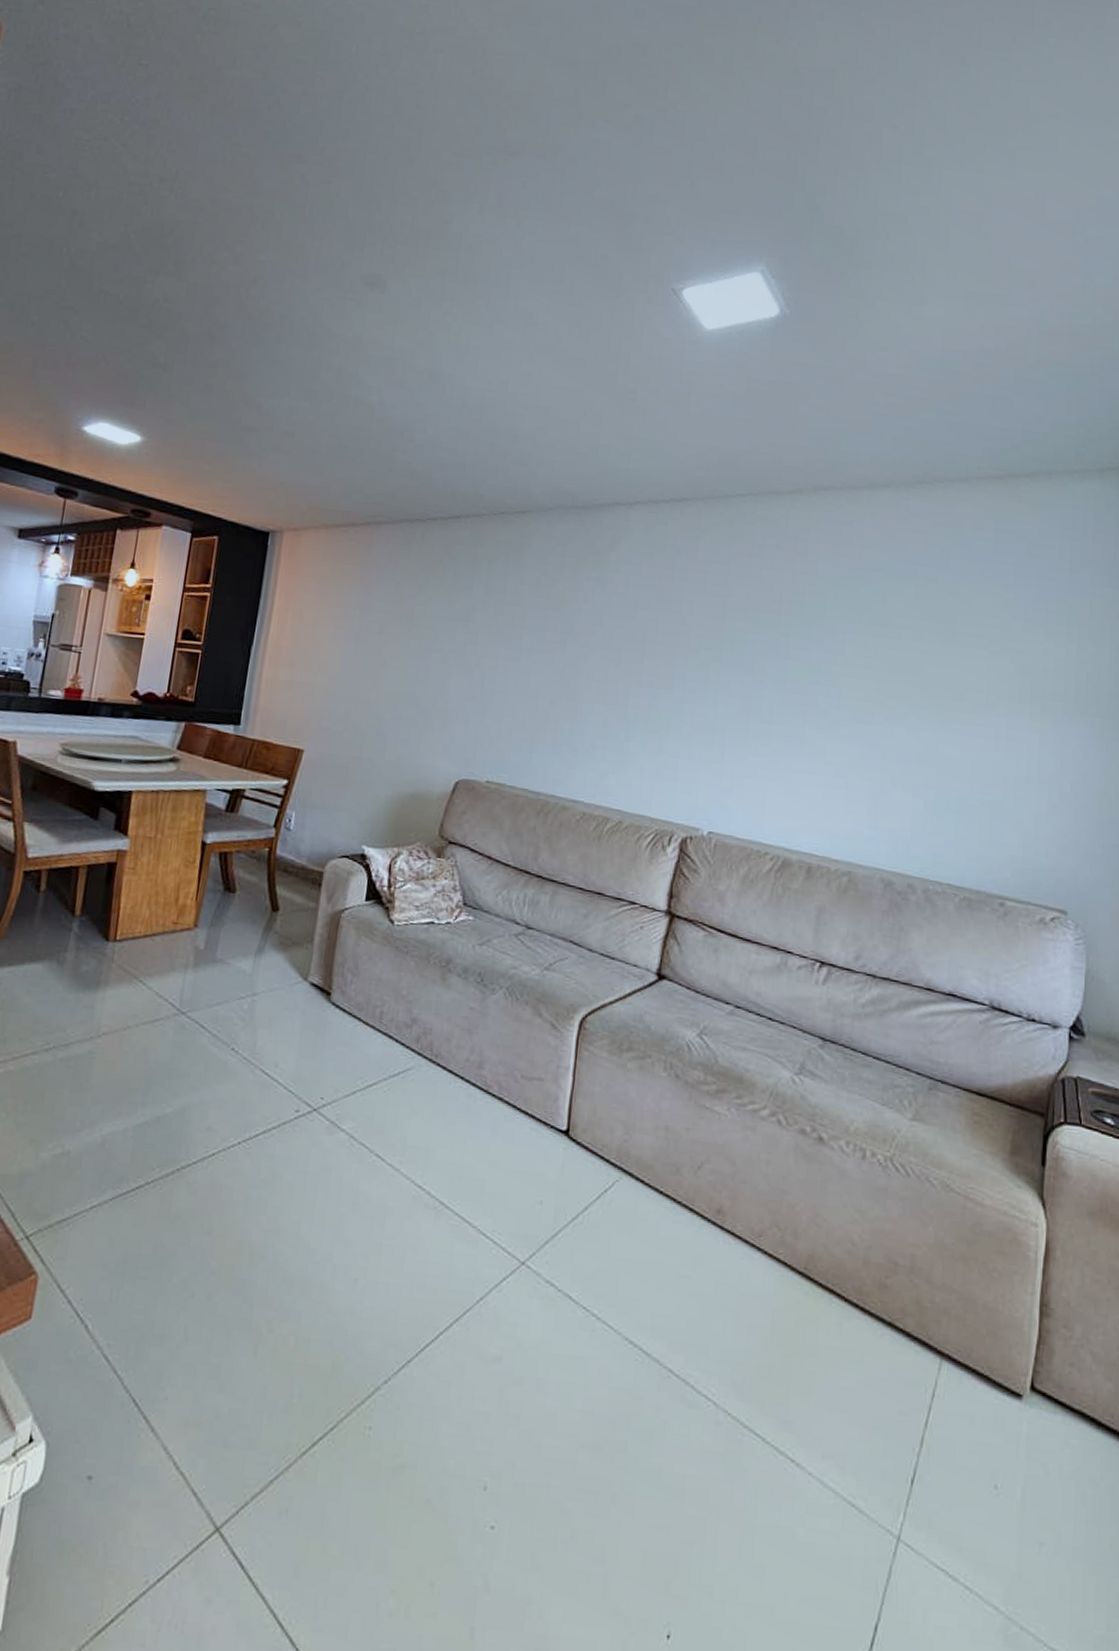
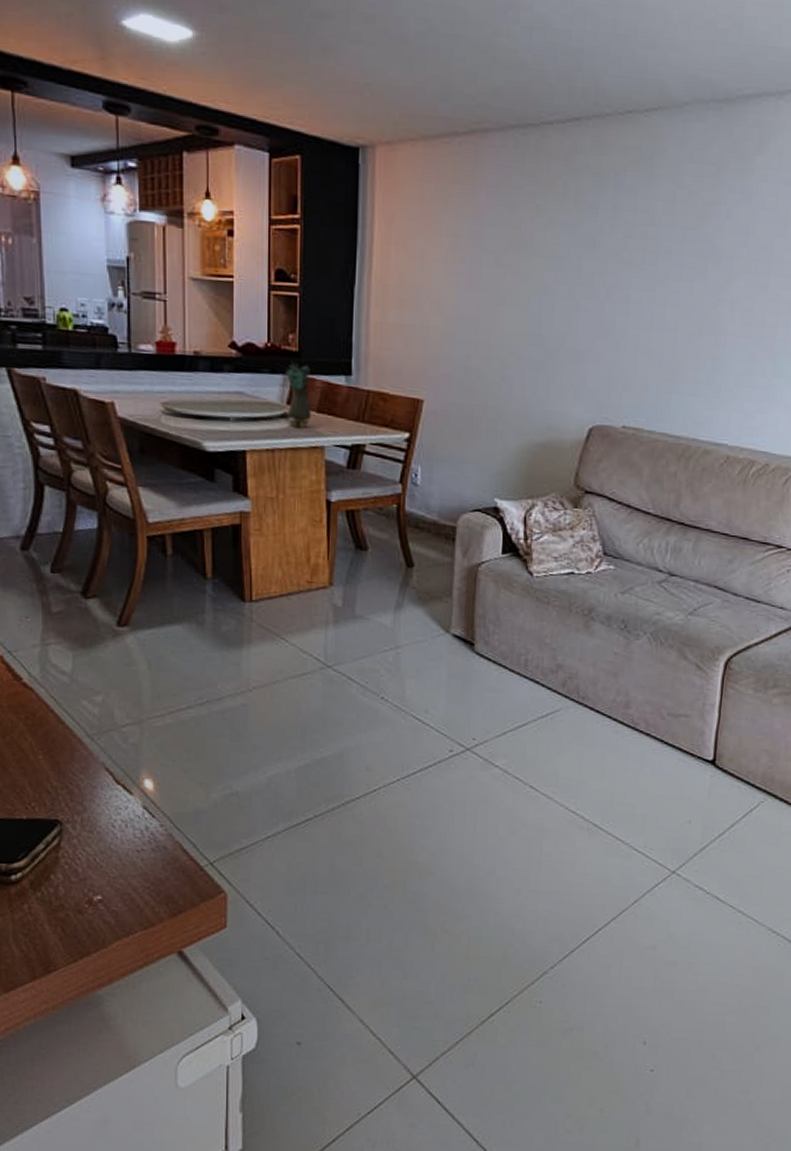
vase: none [176,709,203,773] -> present [284,360,311,429]

